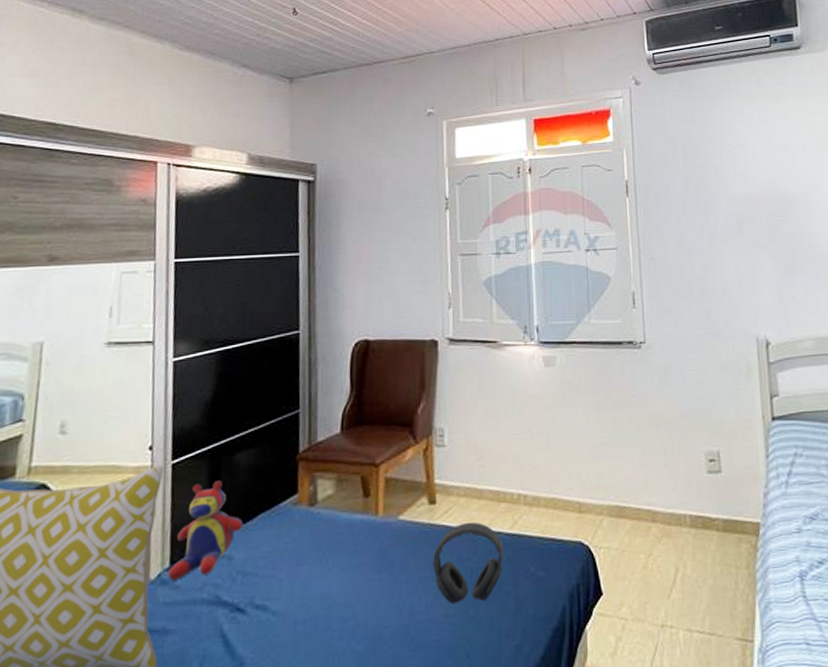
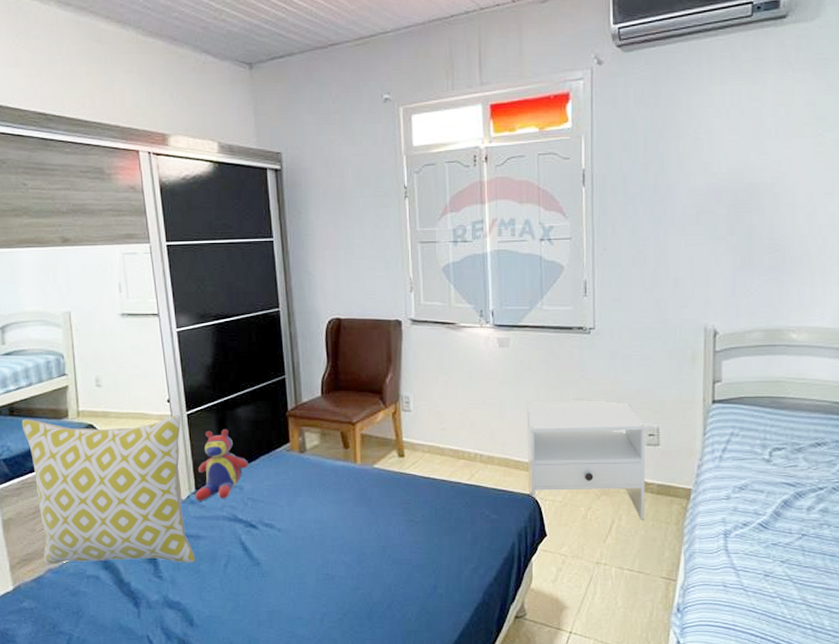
headphones: present [433,522,504,604] -> none [403,474,463,534]
nightstand: none [576,420,712,566] -> present [527,399,646,520]

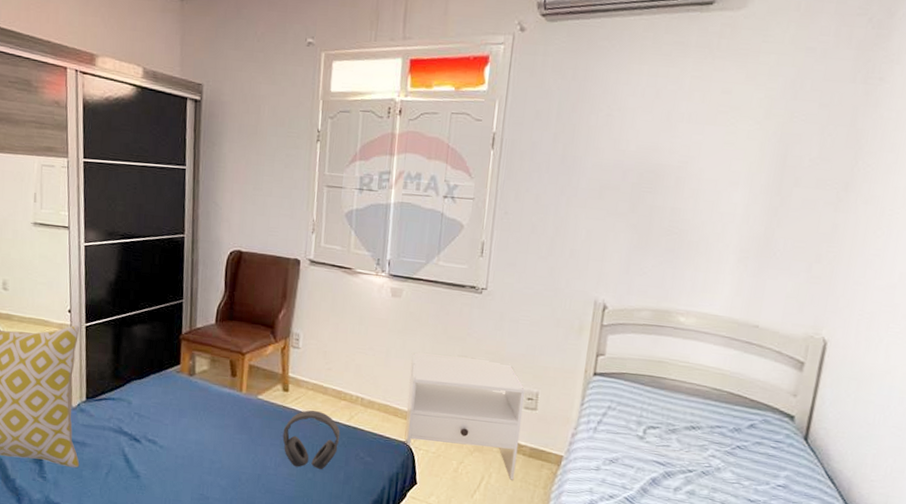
stuffed animal: present [195,429,248,501] -> none [85,344,139,411]
headphones: none [403,474,463,534] -> present [282,410,341,470]

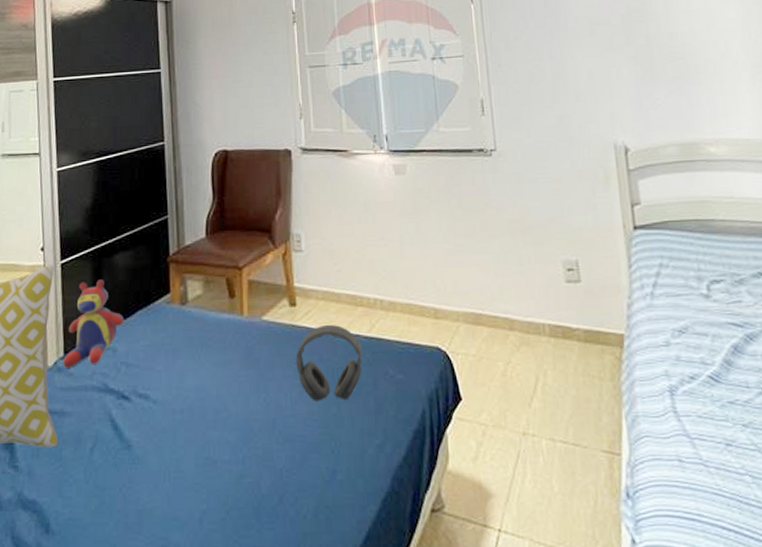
stuffed animal: none [85,344,139,411] -> present [63,280,124,368]
nightstand: present [404,352,526,480] -> none [429,228,574,376]

